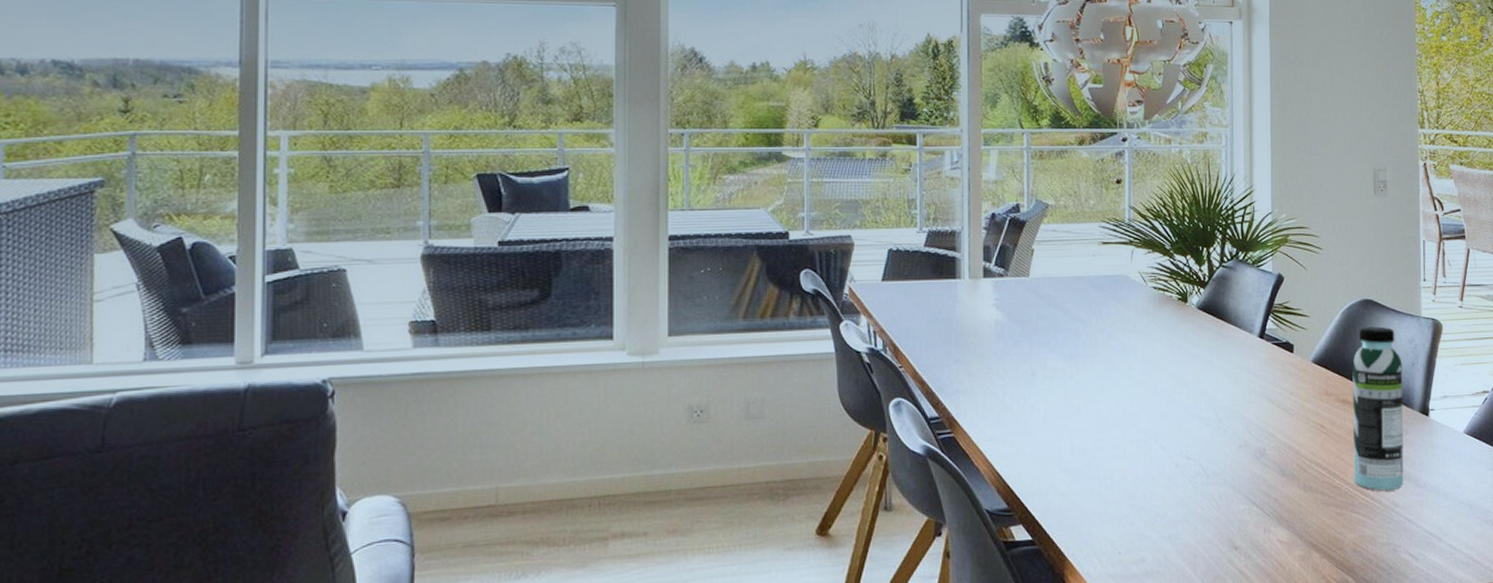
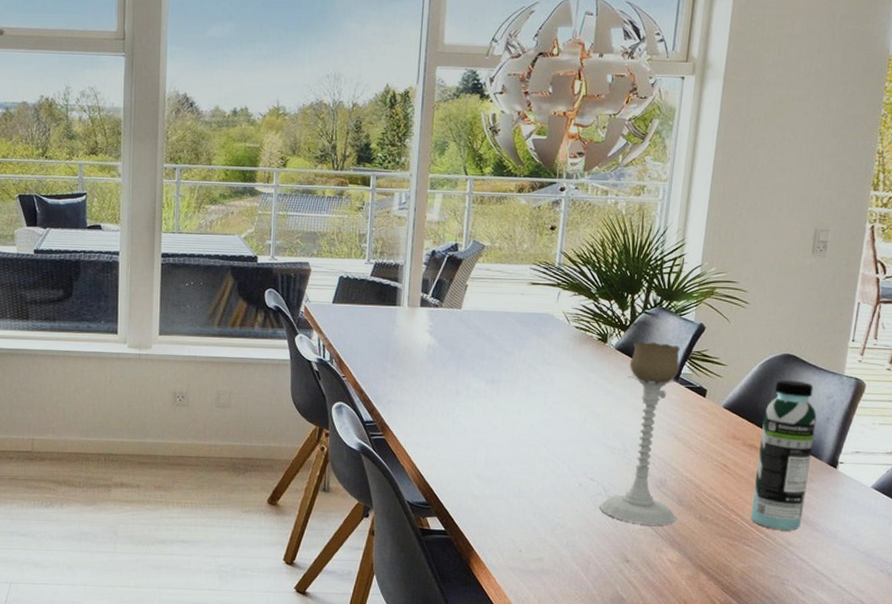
candle holder: none [1200,297,1281,503] -> present [599,342,681,525]

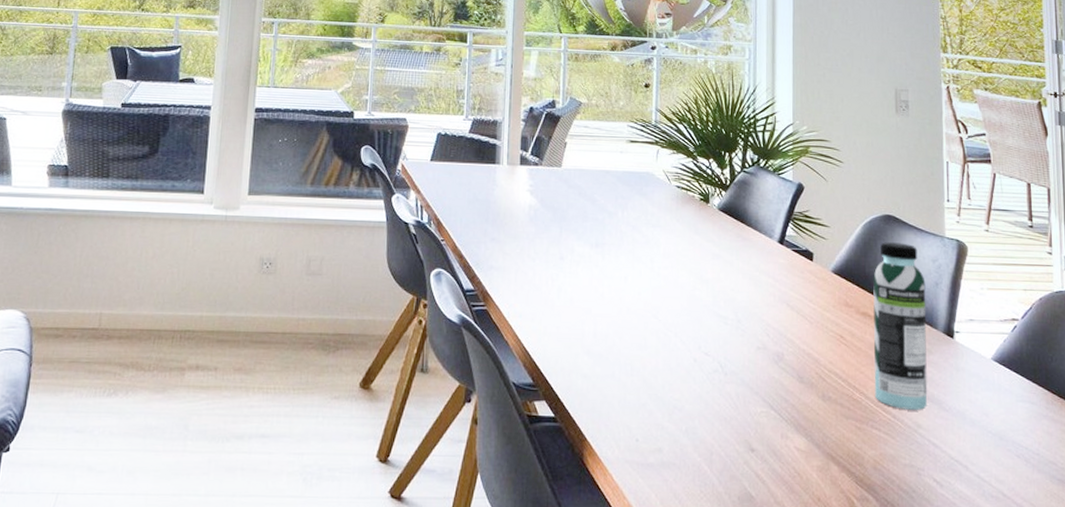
candle holder: present [599,342,681,525] -> none [717,202,799,407]

